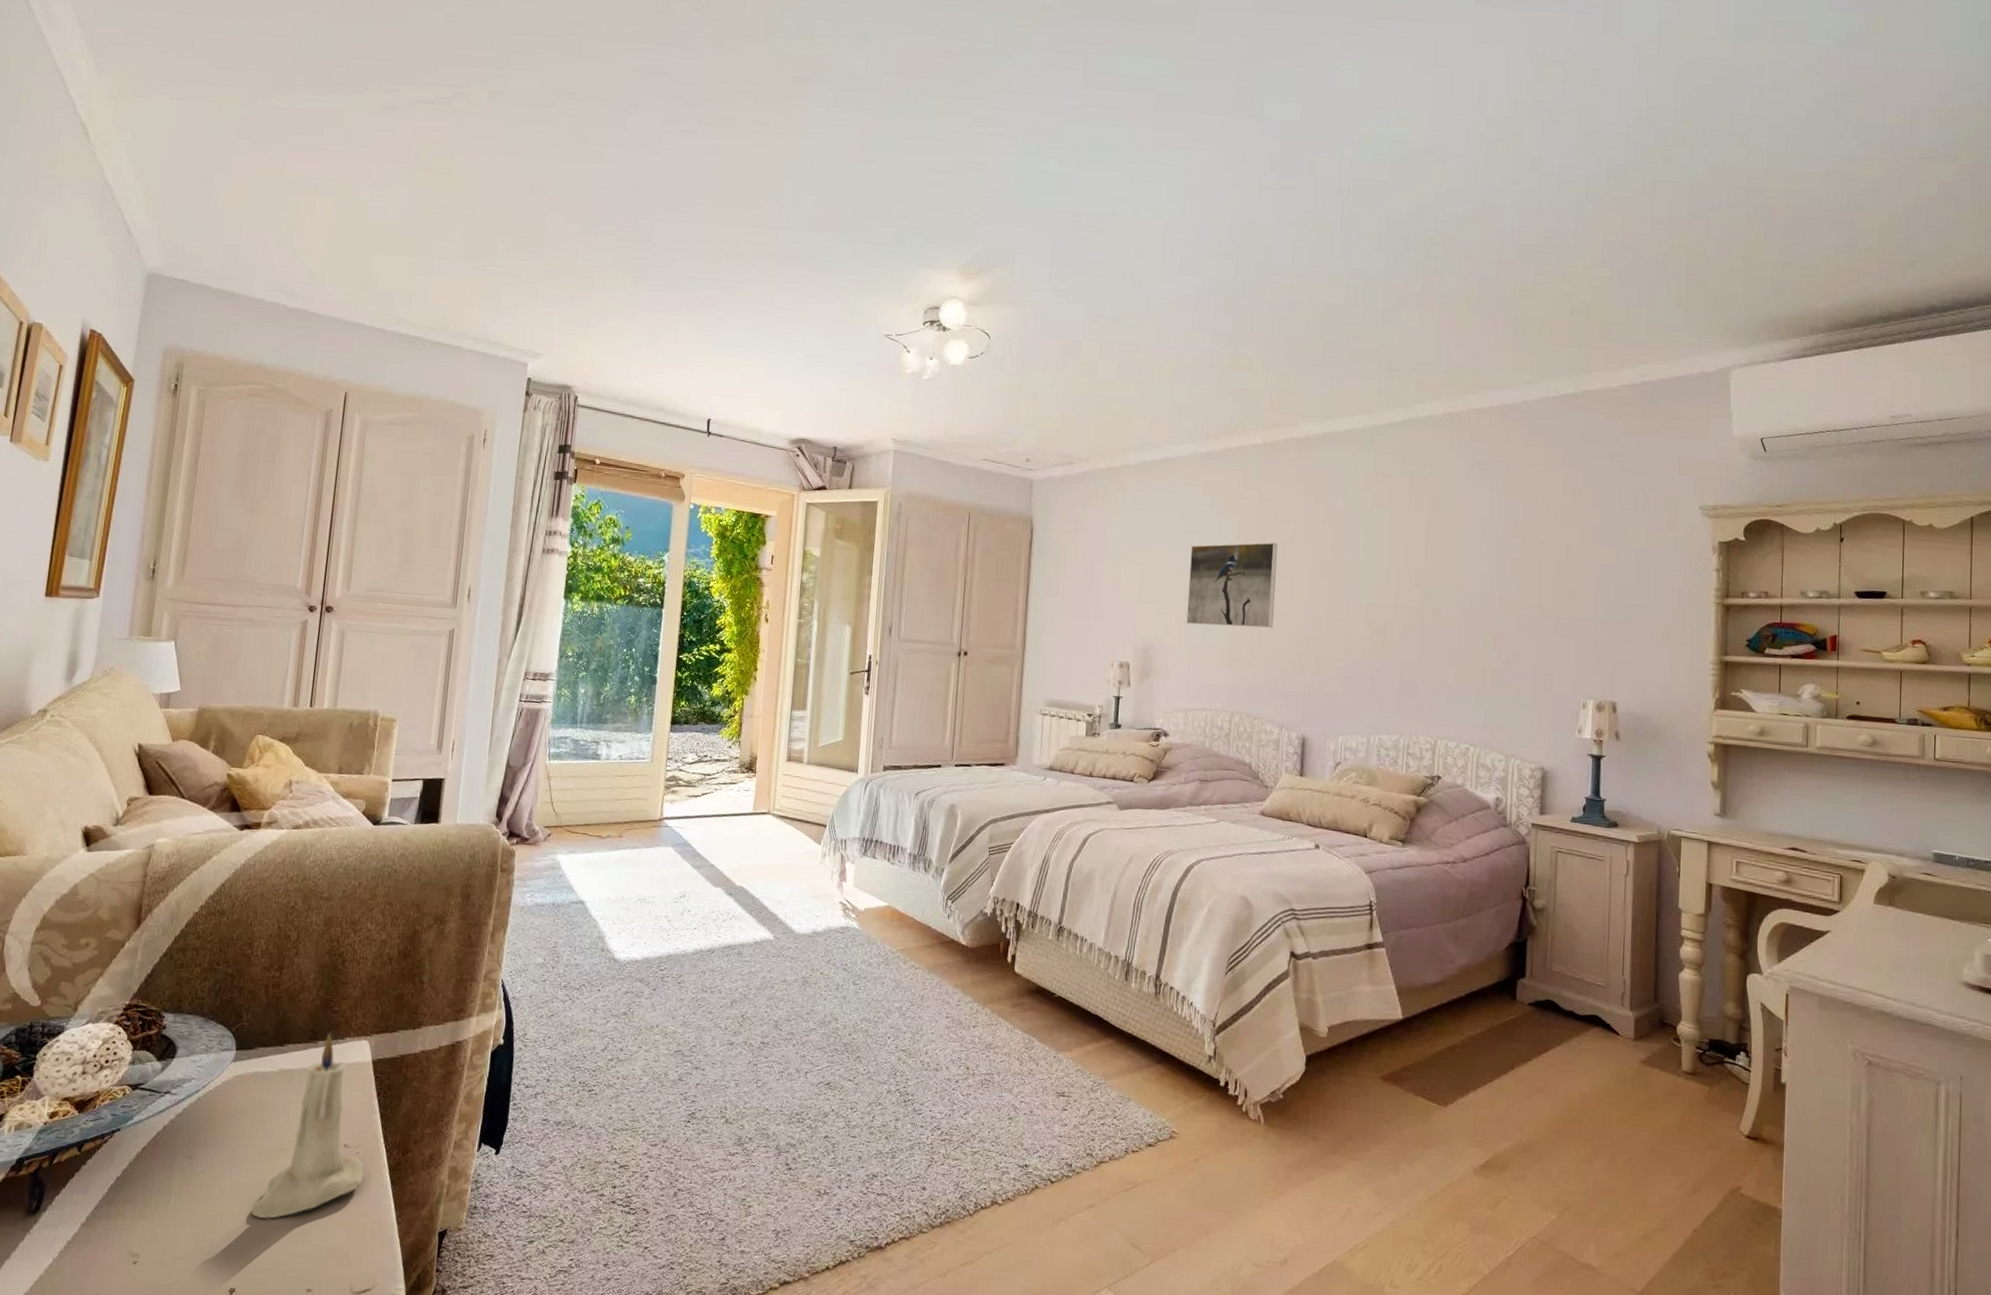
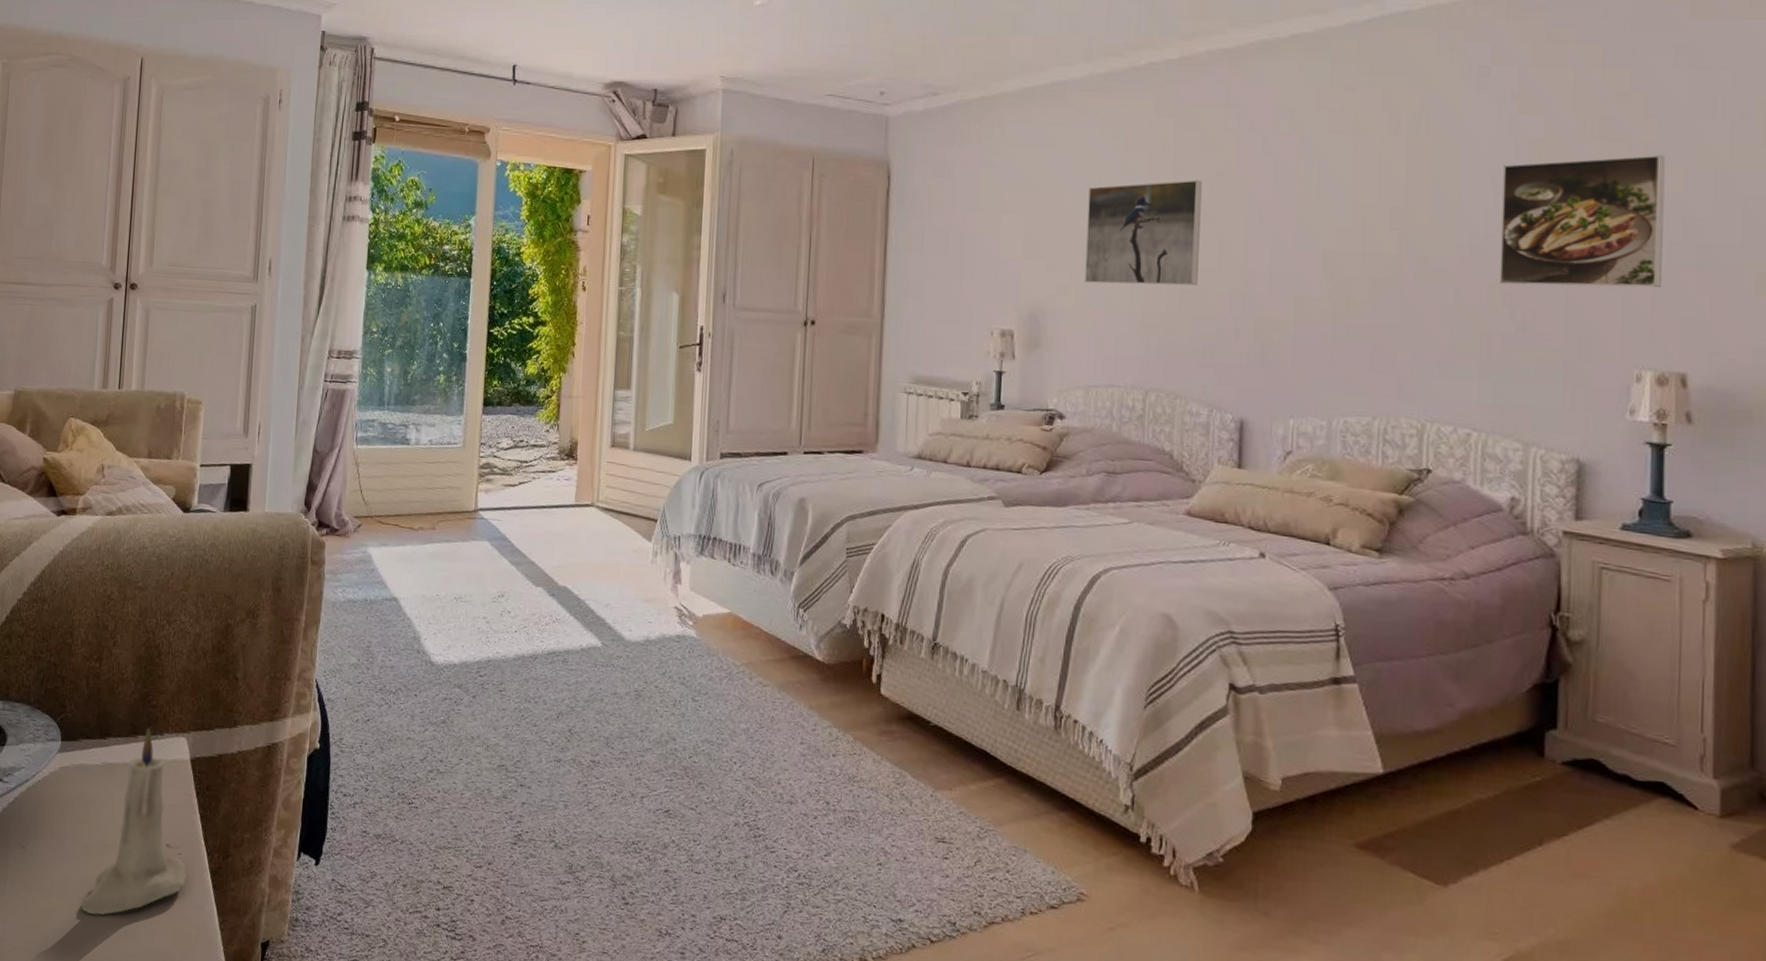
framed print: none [1491,535,1605,636] -> present [1500,155,1666,288]

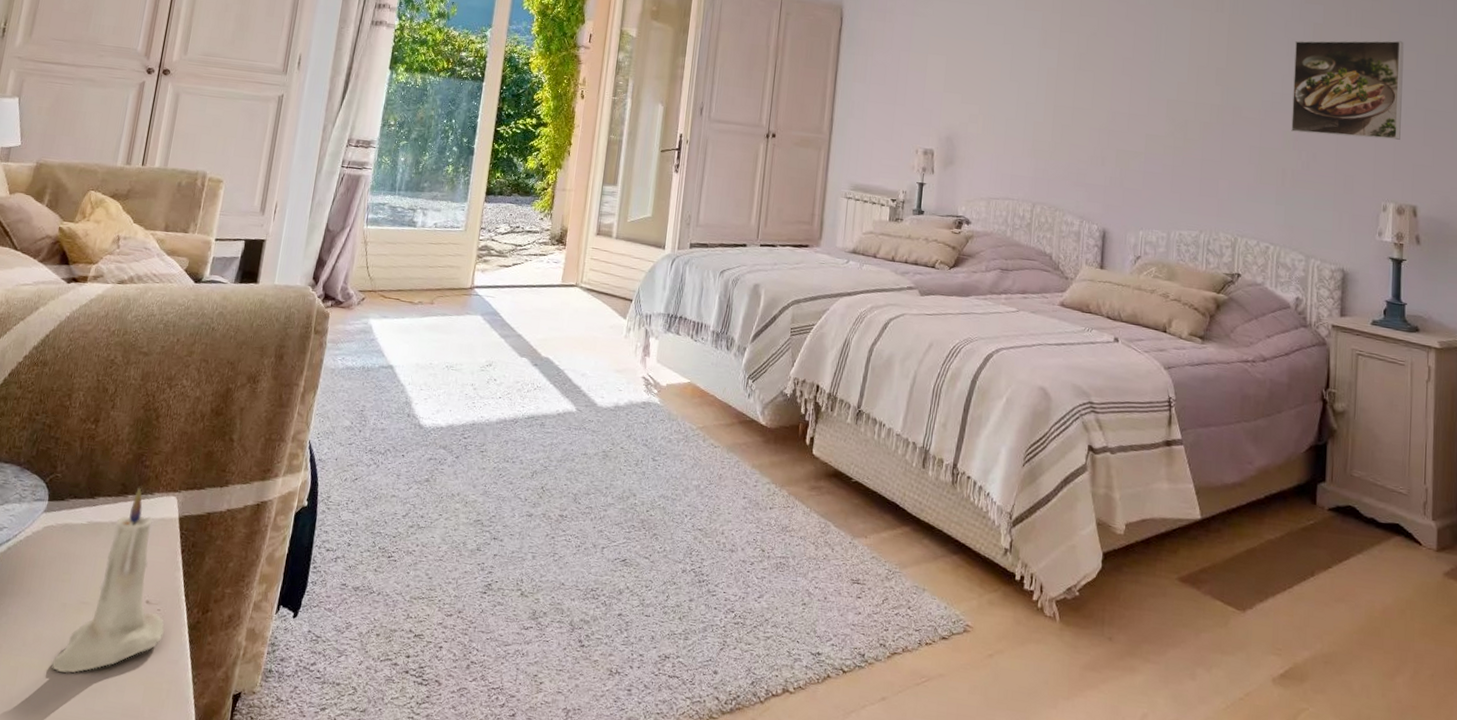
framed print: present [1084,180,1202,286] -> none [990,37,1081,121]

